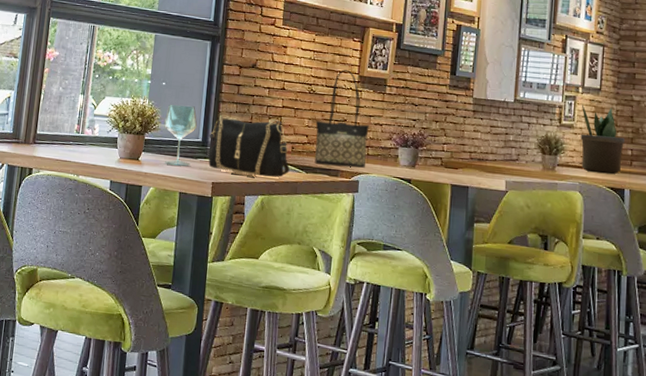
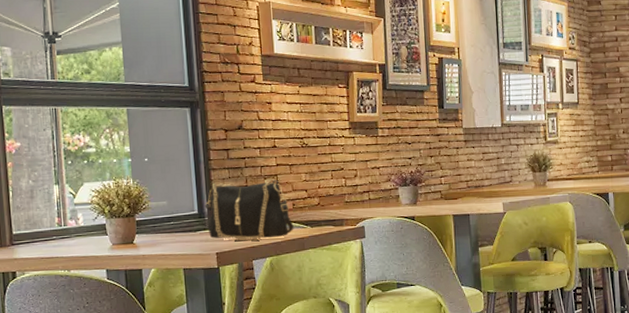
wine glass: present [163,104,198,167] -> none [153,178,191,243]
tote bag: present [314,70,369,168] -> none [313,118,368,217]
planter: present [580,103,625,174] -> none [563,118,605,182]

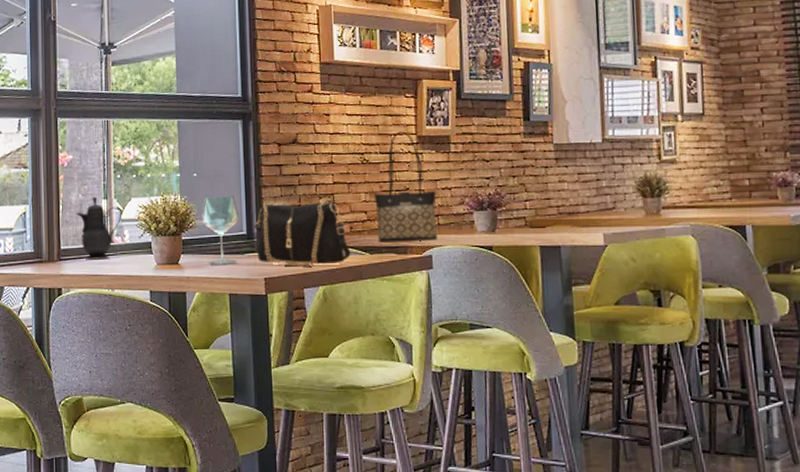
coffeepot: none [26,182,75,243] -> present [75,196,122,260]
wine glass: none [153,178,191,243] -> present [200,195,240,265]
tote bag: none [313,118,368,217] -> present [374,131,437,243]

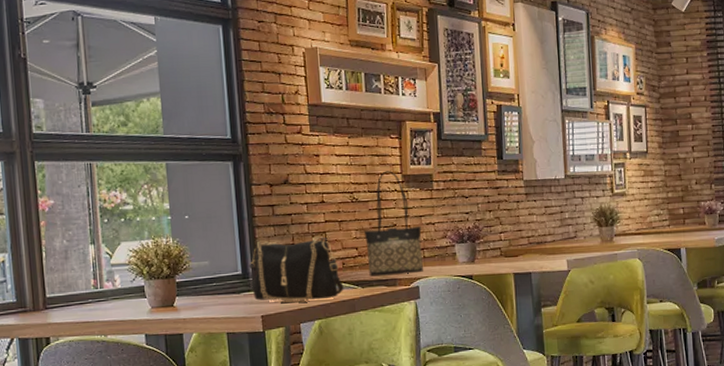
coffeepot: present [75,196,122,260] -> none [60,242,112,307]
wine glass: present [200,195,240,265] -> none [194,236,234,306]

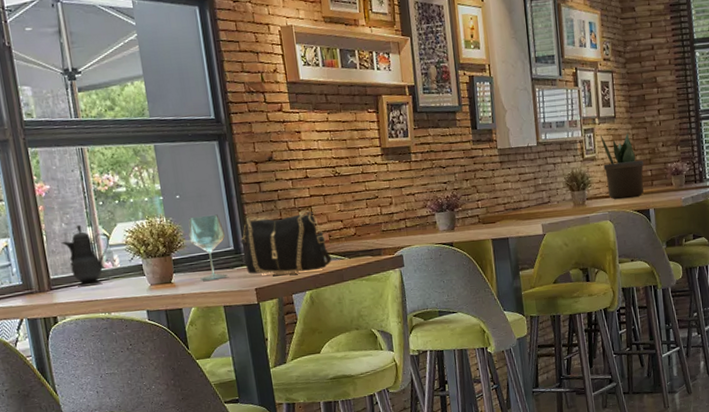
coffeepot: none [60,242,112,307] -> present [60,224,110,287]
wine glass: none [194,236,234,306] -> present [188,214,228,281]
tote bag: present [363,171,423,277] -> none [347,144,406,248]
planter: none [631,169,676,236] -> present [600,133,645,199]

